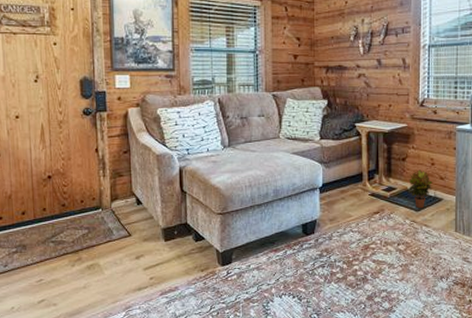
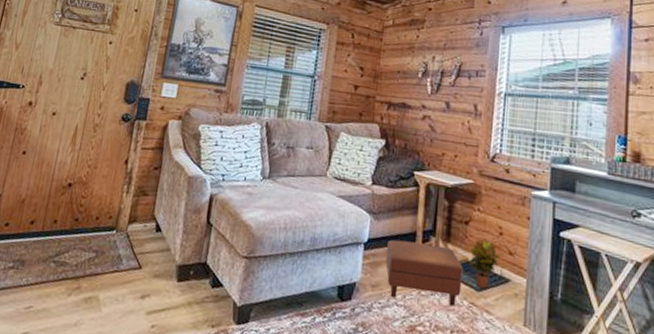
ottoman: none [339,181,404,227] -> present [385,240,463,307]

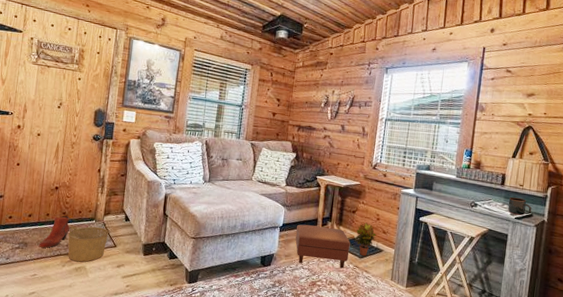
boot: none [39,223,83,269] -> present [39,215,70,249]
basket: none [76,239,133,291] -> present [68,226,109,263]

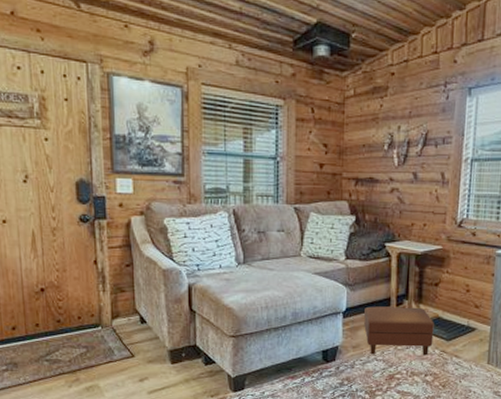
boot: present [39,215,70,249] -> none [33,324,69,368]
basket: present [68,226,109,263] -> none [69,334,122,380]
potted plant: present [355,222,376,257] -> none [440,296,467,338]

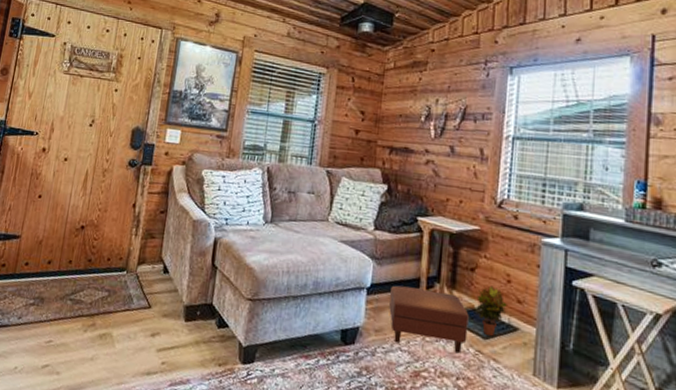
potted plant: none [440,296,467,338] -> present [476,286,507,337]

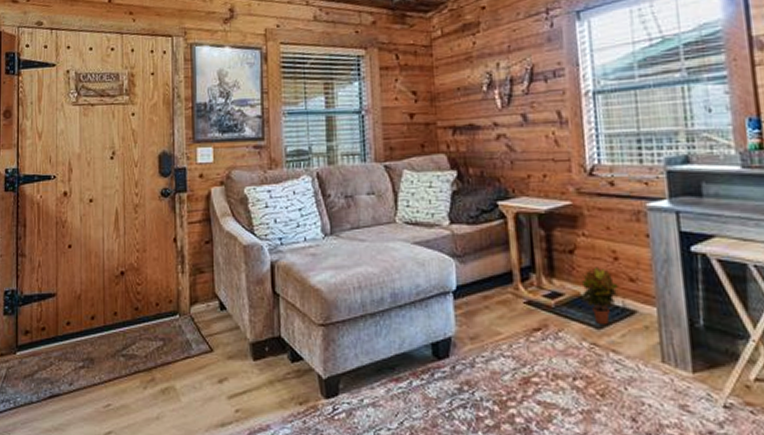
ottoman: present [389,285,469,354] -> none [480,283,578,350]

